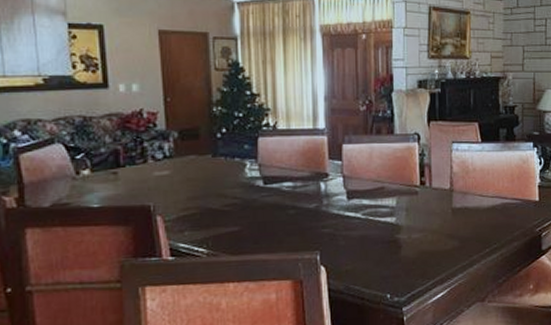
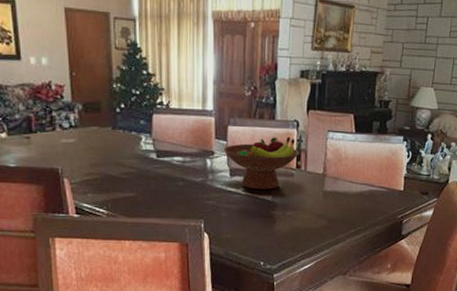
fruit bowl: none [338,151,422,213] -> present [223,136,299,190]

